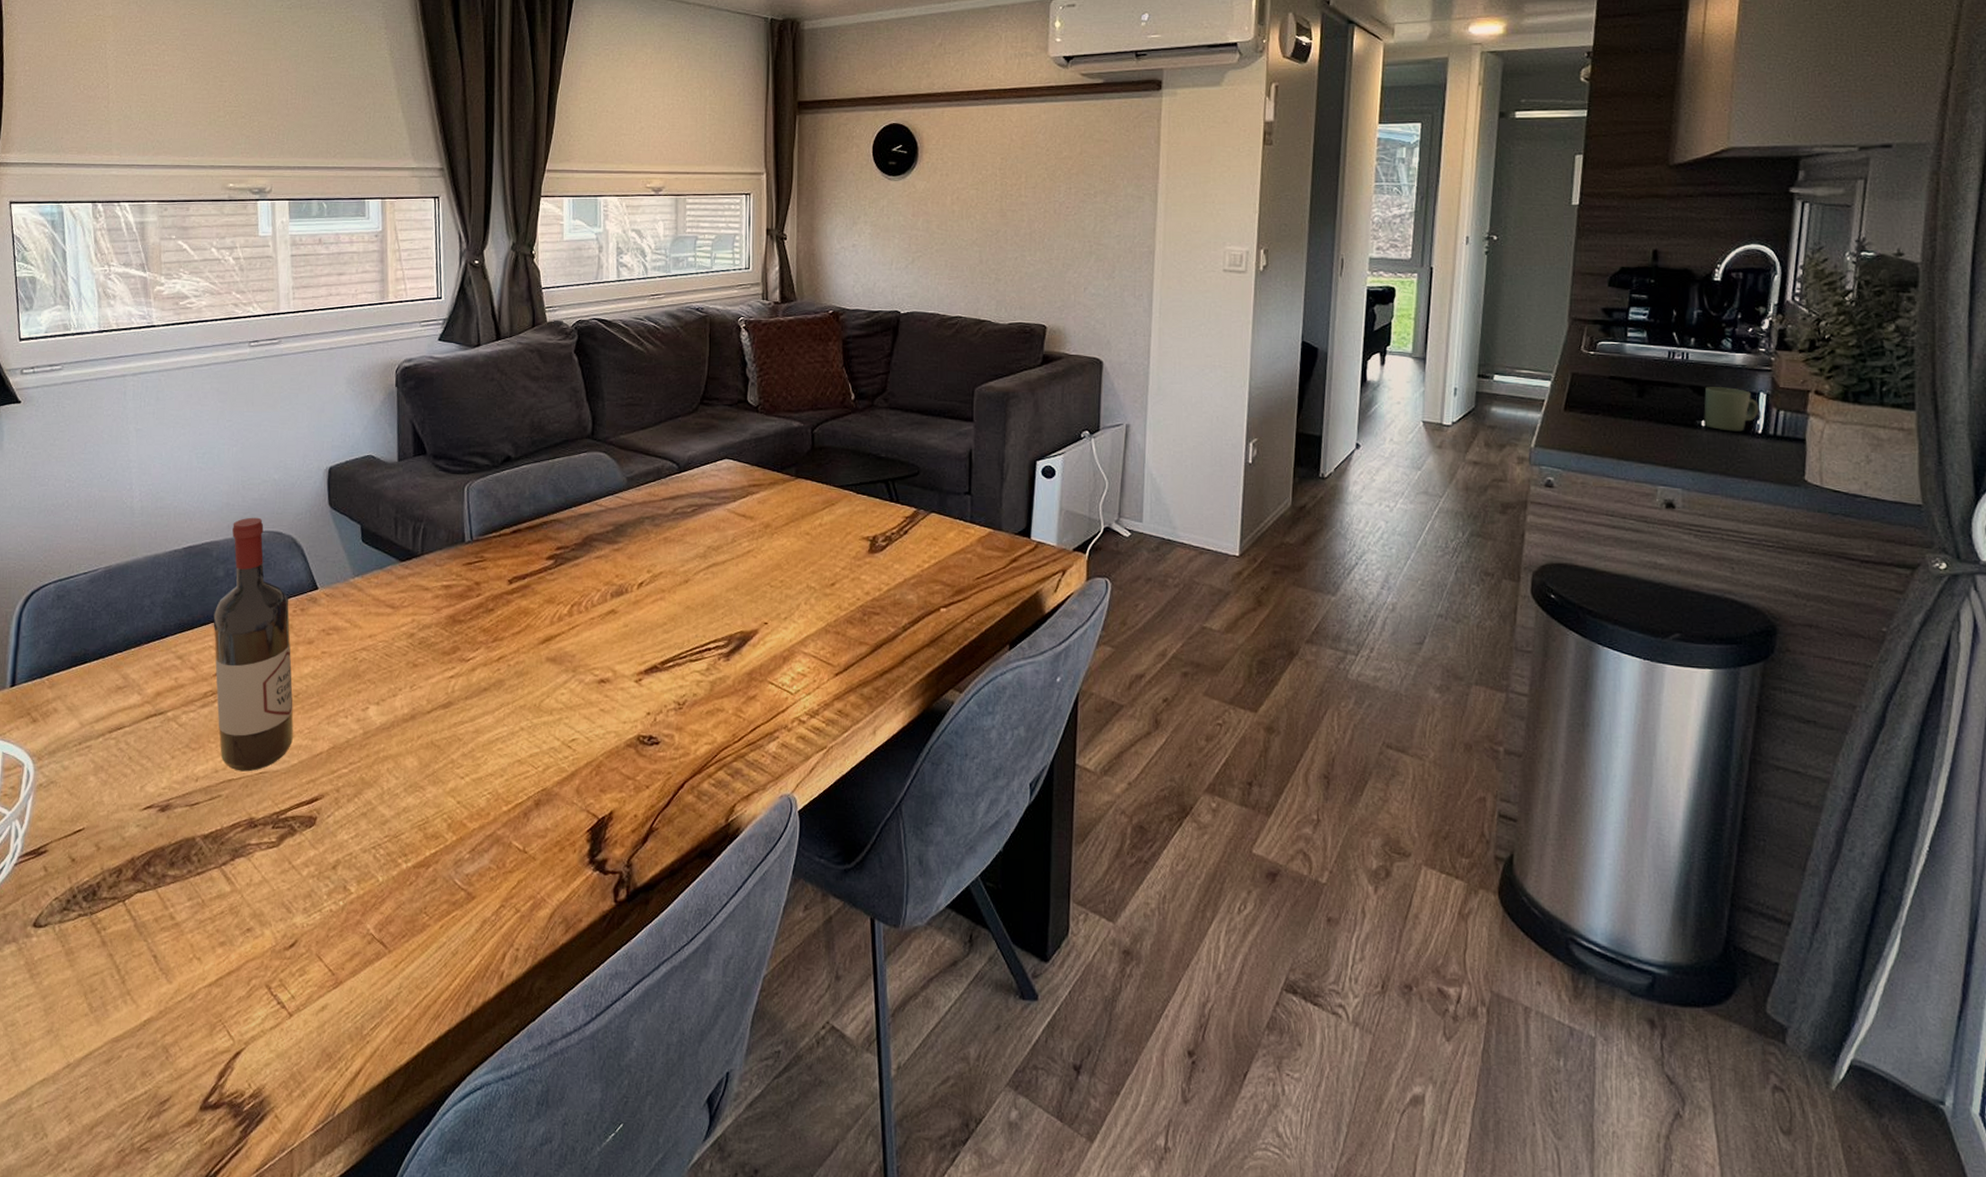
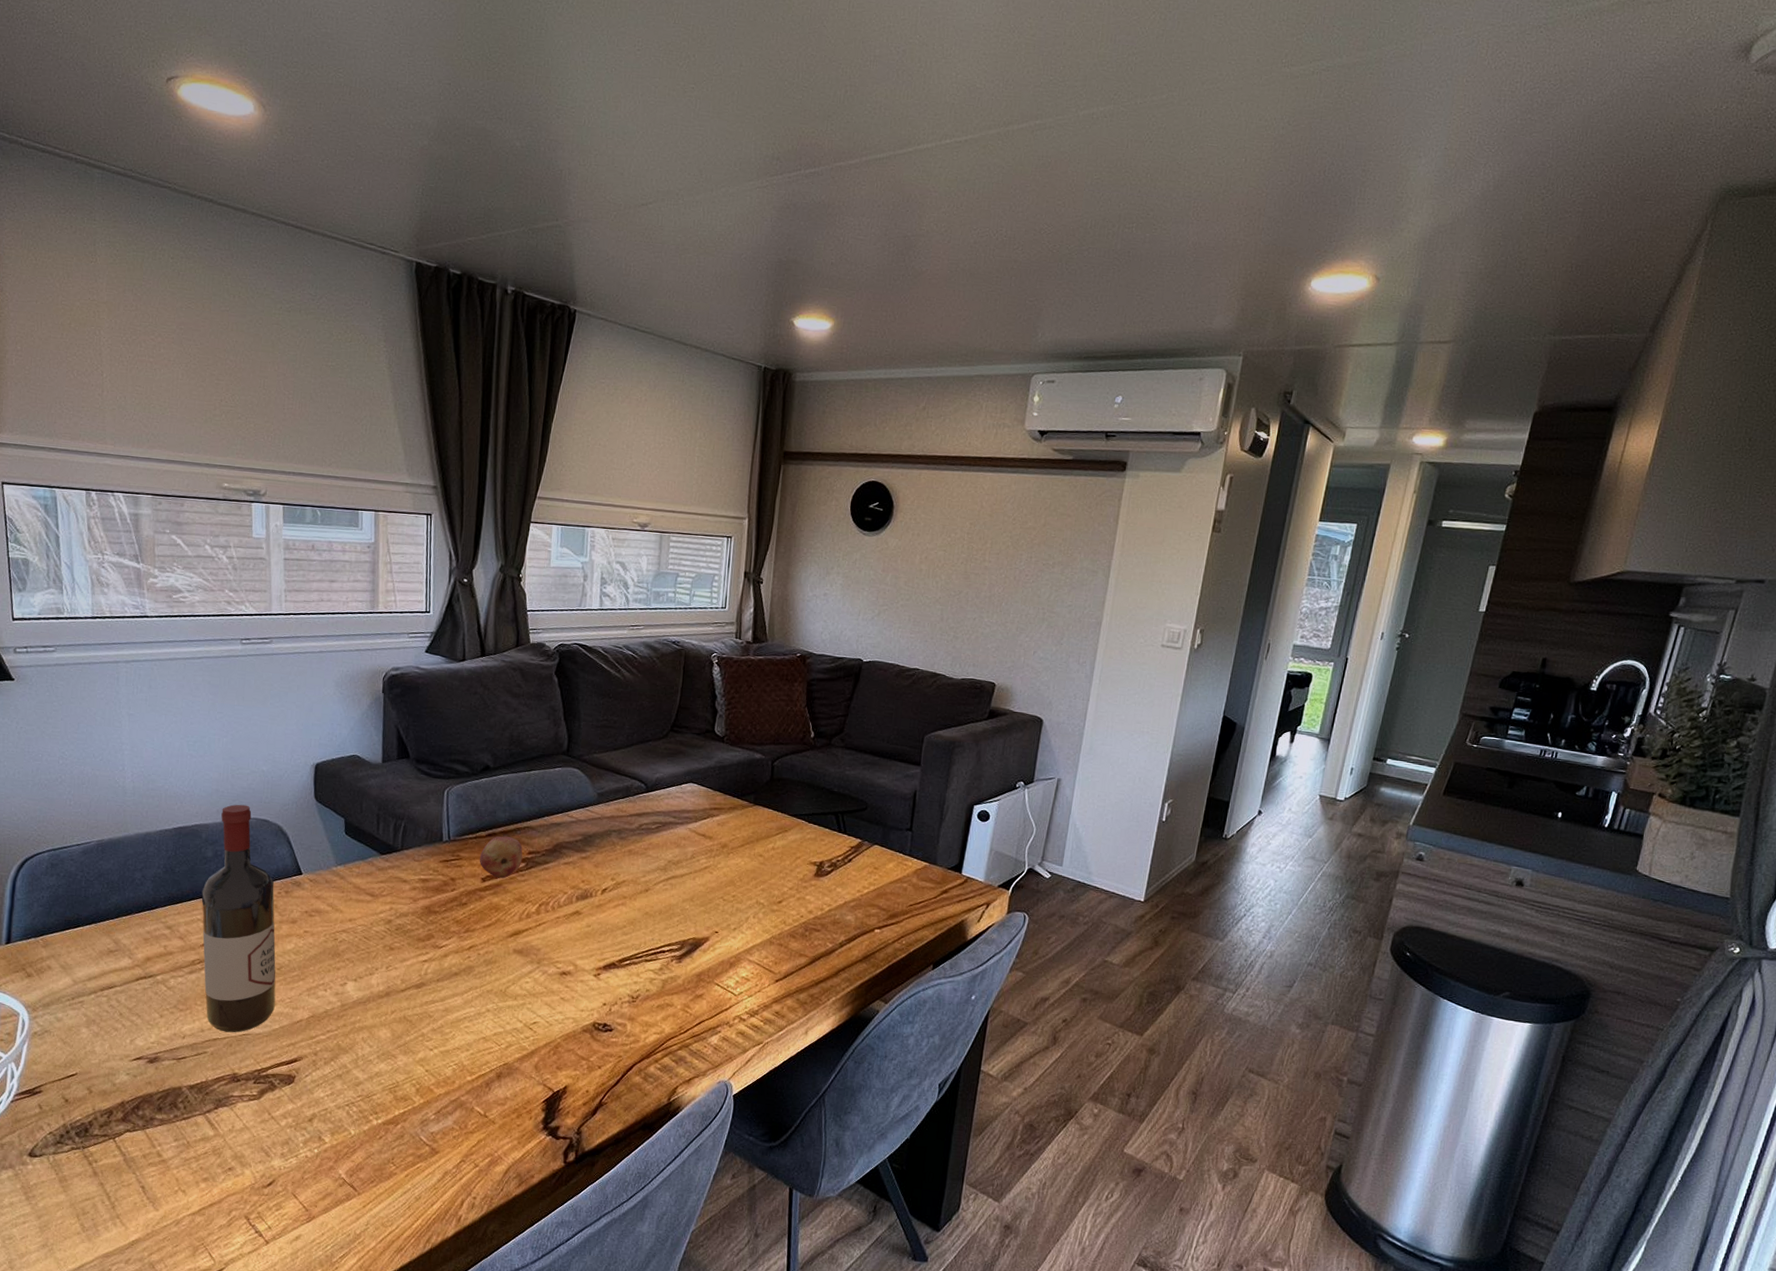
fruit: none [504,532,551,579] -> present [479,836,523,879]
mug: present [1704,387,1759,432] -> none [1560,783,1609,825]

